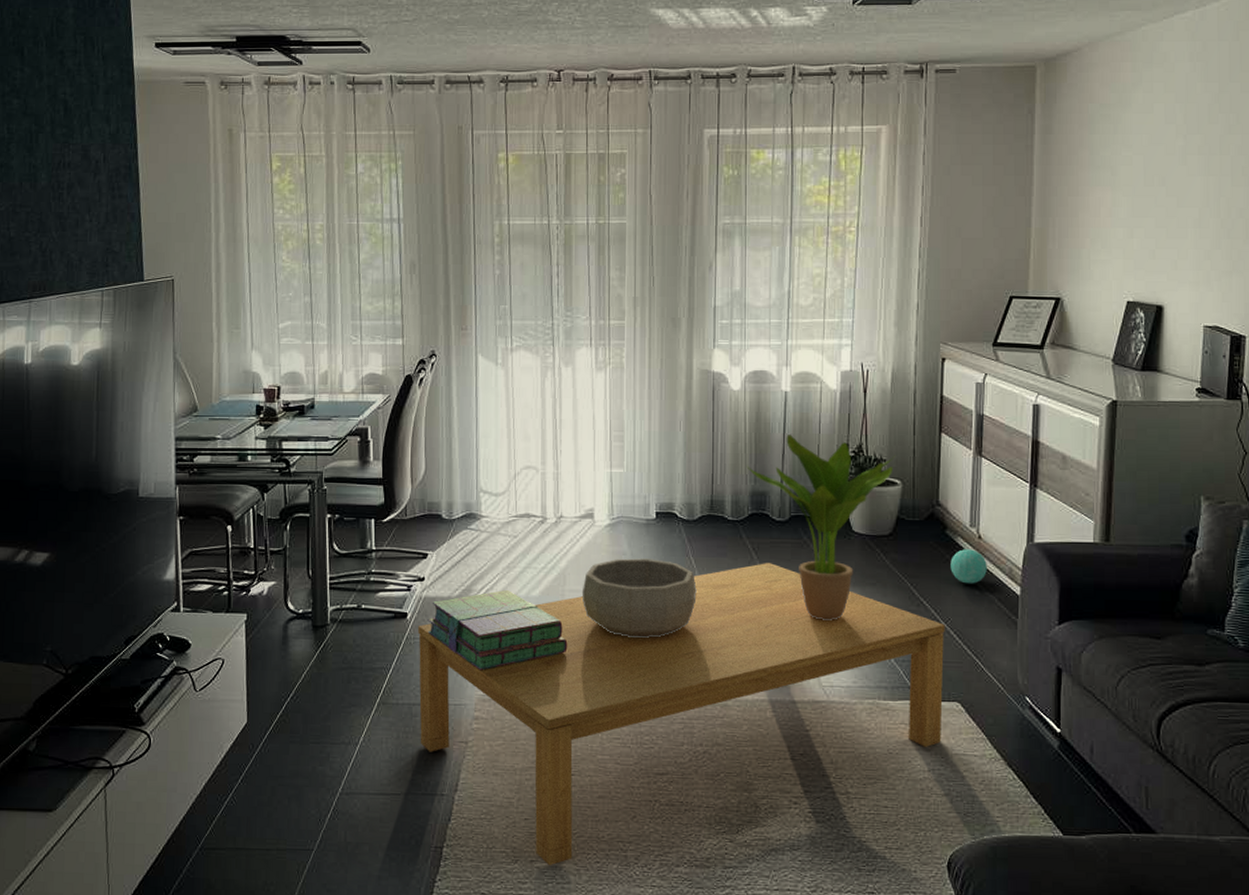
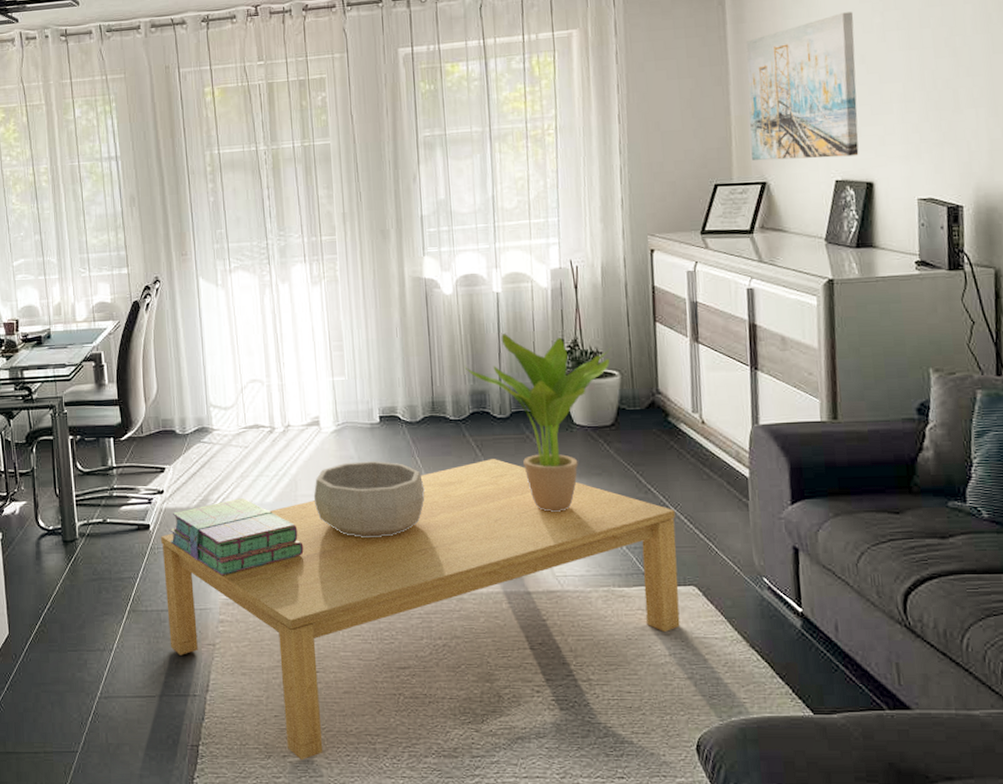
decorative ball: present [950,549,987,584] -> none [675,435,713,469]
wall art: none [1048,132,1158,278] -> present [746,12,859,161]

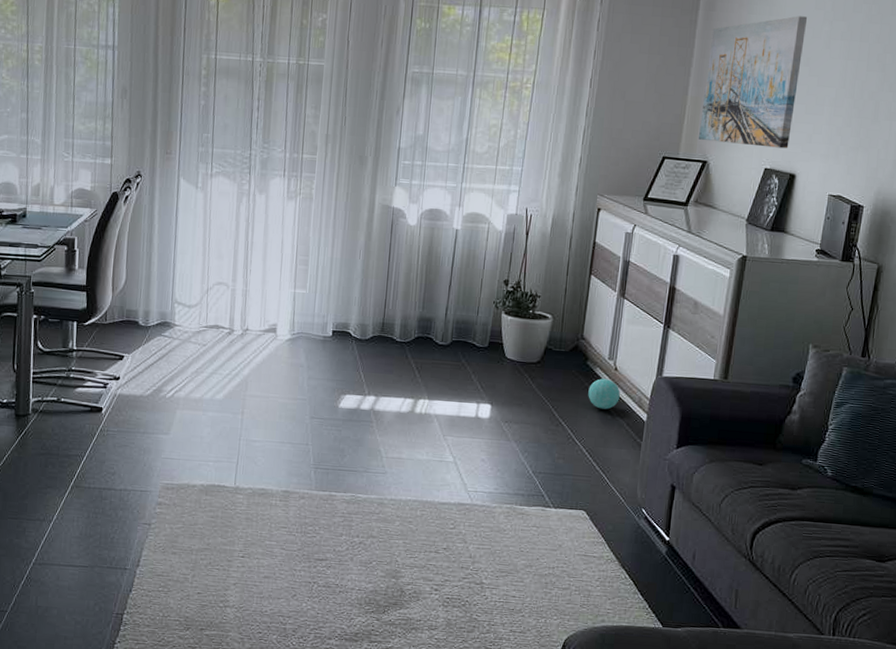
coffee table: present [161,459,680,761] -> none [108,381,579,634]
stack of books: present [169,498,304,576] -> none [120,392,246,462]
decorative bowl: present [313,461,425,539] -> none [261,370,364,442]
potted plant: present [464,334,612,512] -> none [416,268,550,435]
decorative ball: none [675,435,713,469] -> present [588,378,620,410]

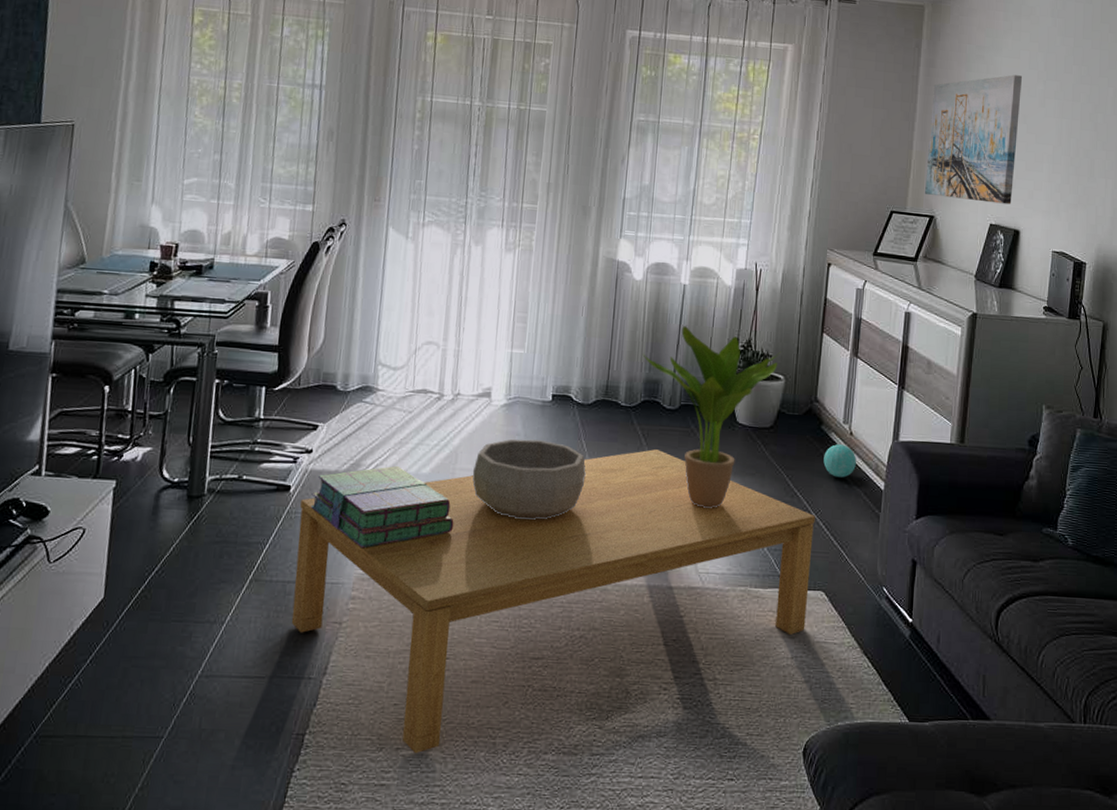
coffee table: none [108,381,579,634] -> present [291,449,815,754]
stack of books: none [120,392,246,462] -> present [310,466,454,549]
decorative bowl: none [261,370,364,442] -> present [472,439,586,520]
potted plant: none [416,268,550,435] -> present [642,326,782,508]

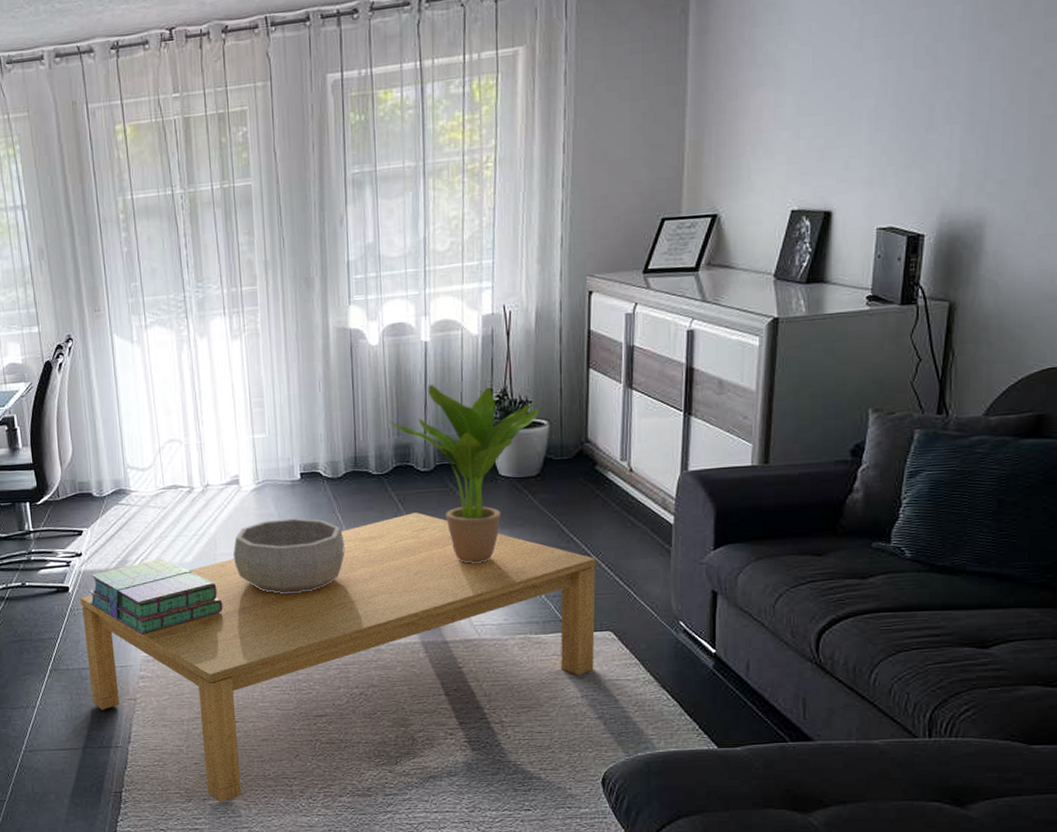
decorative ball: present [823,444,856,478] -> none [601,483,639,517]
wall art: present [925,74,1023,205] -> none [704,17,830,191]

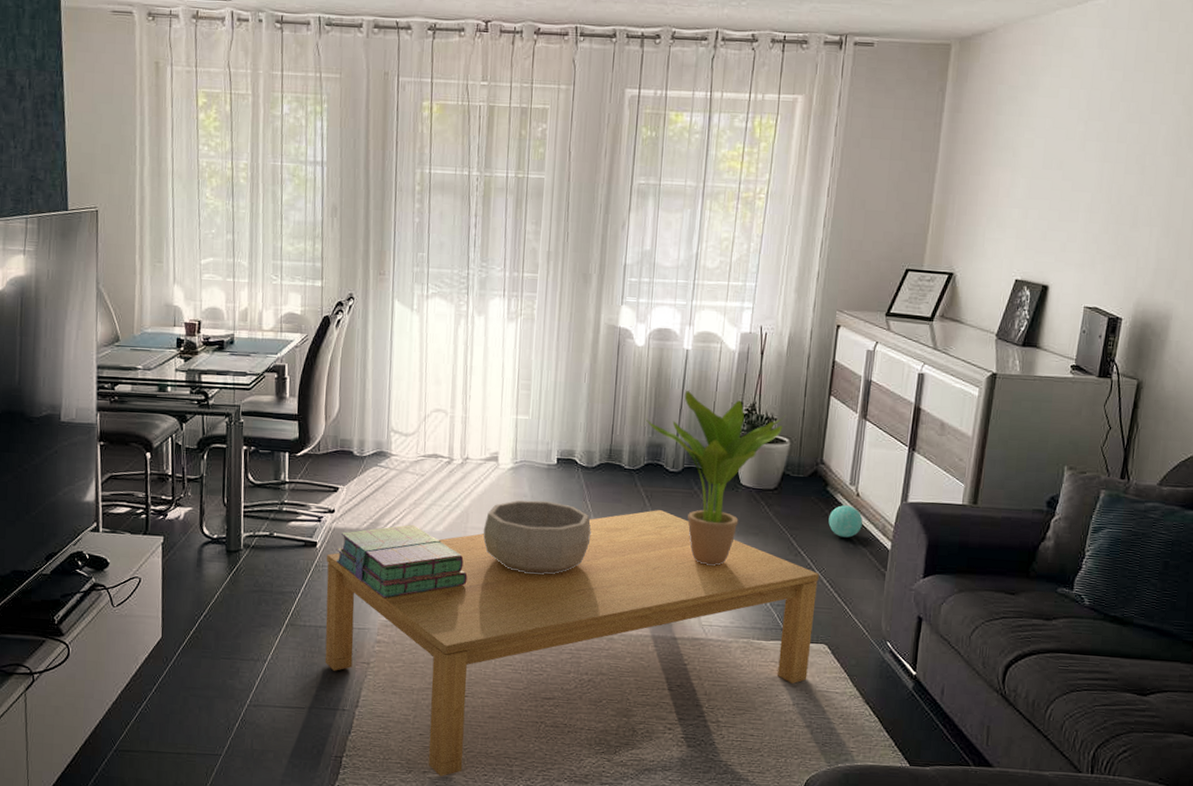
decorative ball: none [601,483,639,517] -> present [828,505,863,538]

